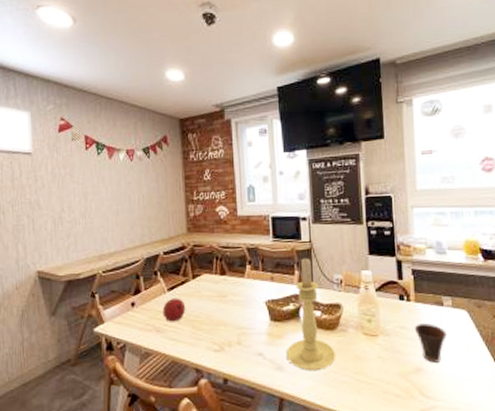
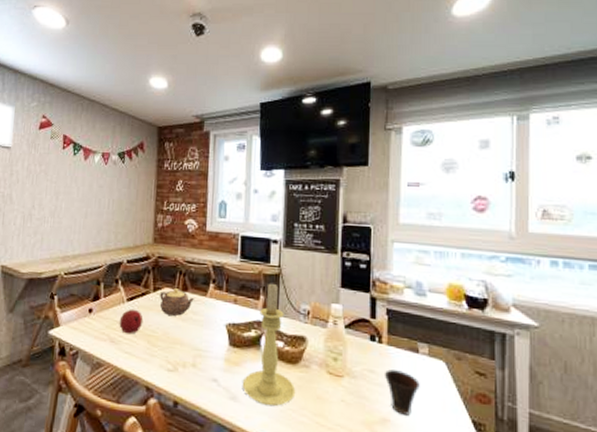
teapot: none [199,273,234,299] -> present [160,288,195,316]

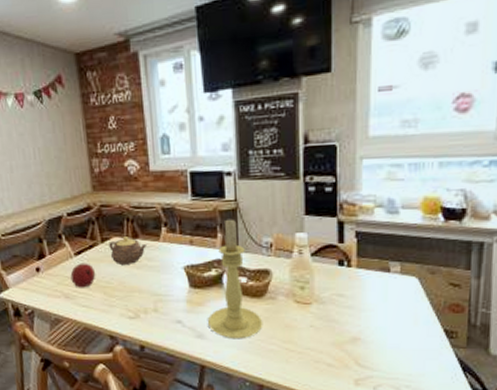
cup: present [384,369,420,416] -> none [353,291,391,332]

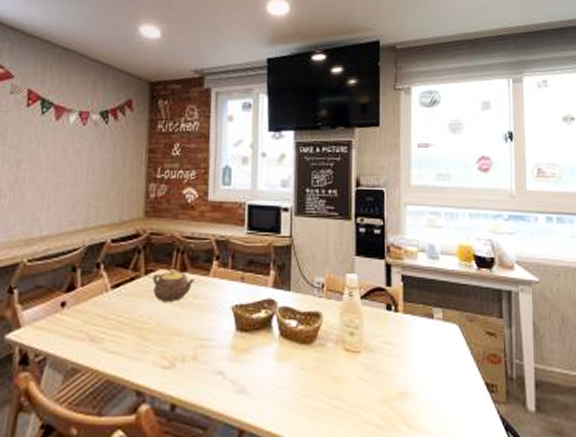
fruit: present [70,263,96,288] -> none [101,298,133,329]
candle holder: present [208,219,263,339] -> none [252,255,311,395]

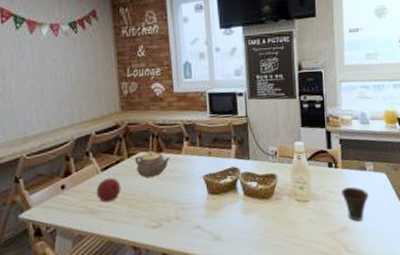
fruit: none [101,298,133,329] -> present [96,177,122,203]
cup: none [401,339,436,386] -> present [341,187,369,222]

